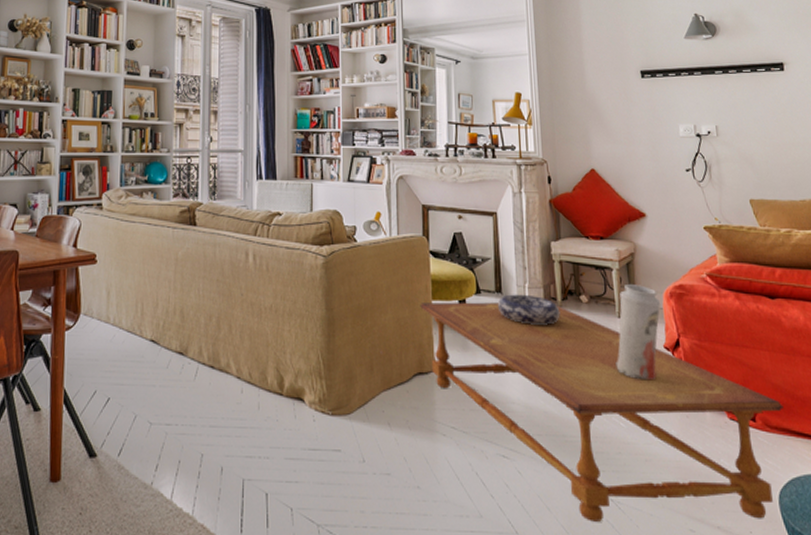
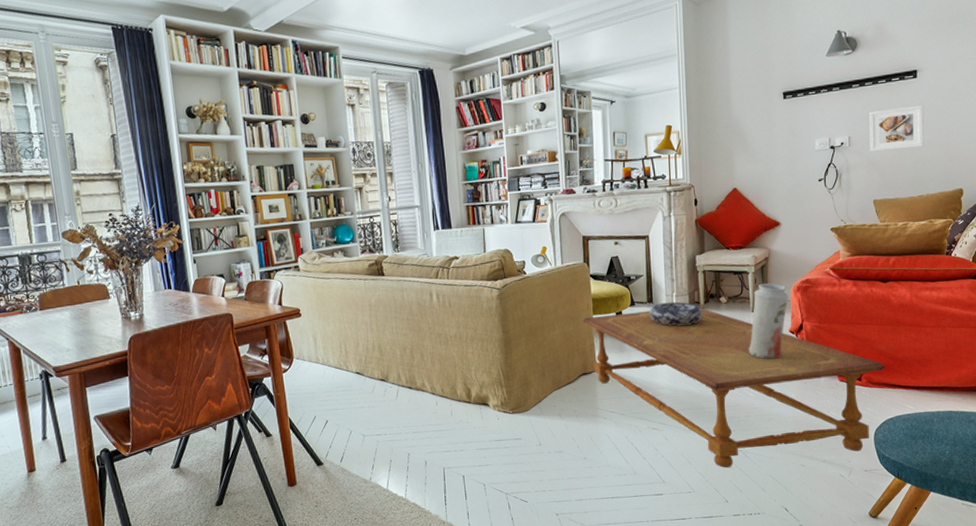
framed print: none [736,99,801,145] -> present [869,104,924,151]

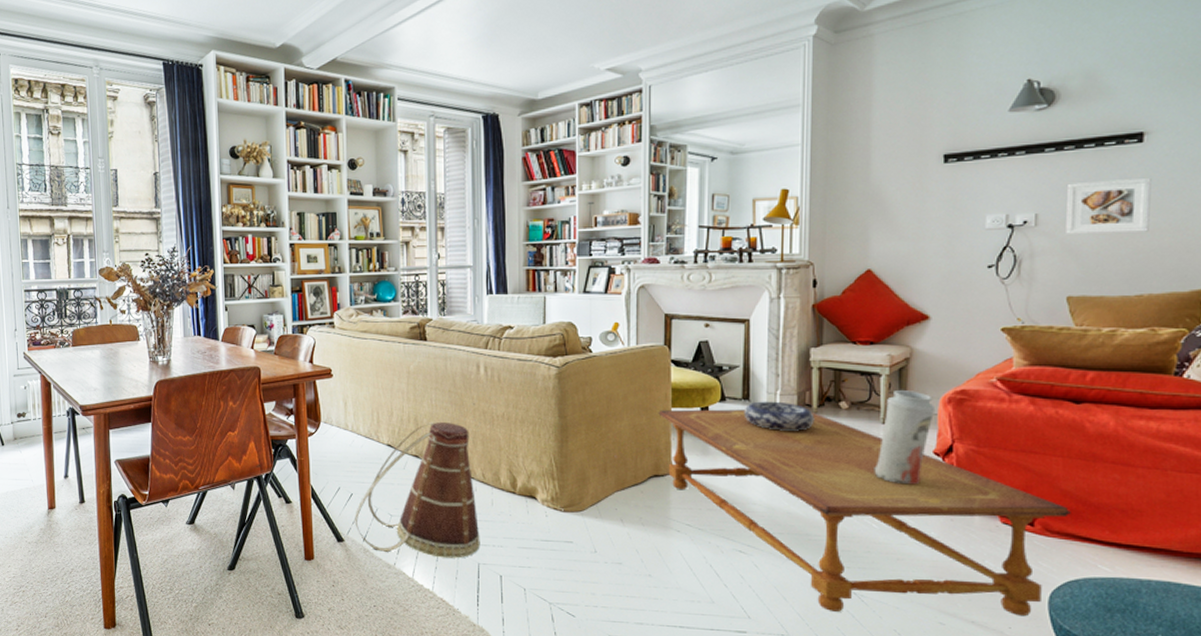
basket: none [331,347,444,470] -> present [355,422,480,559]

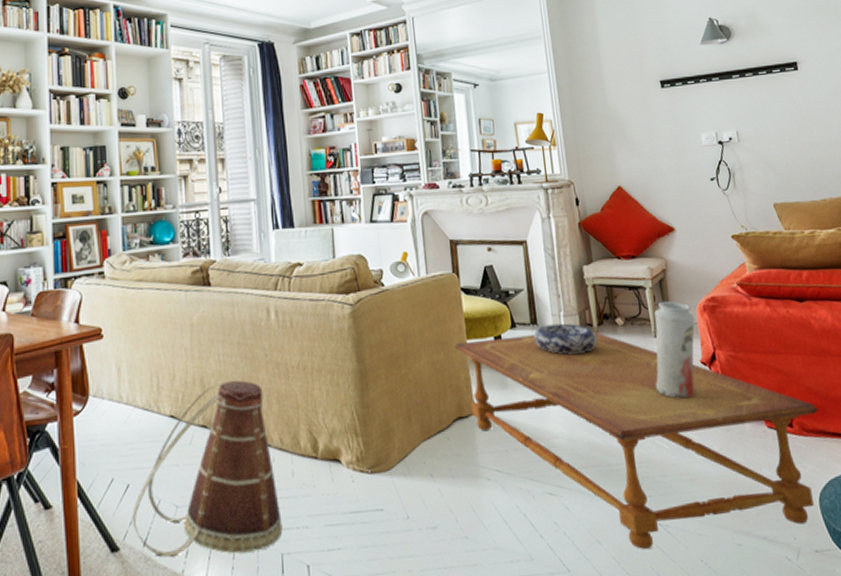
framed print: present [1066,177,1152,234] -> none [754,98,818,148]

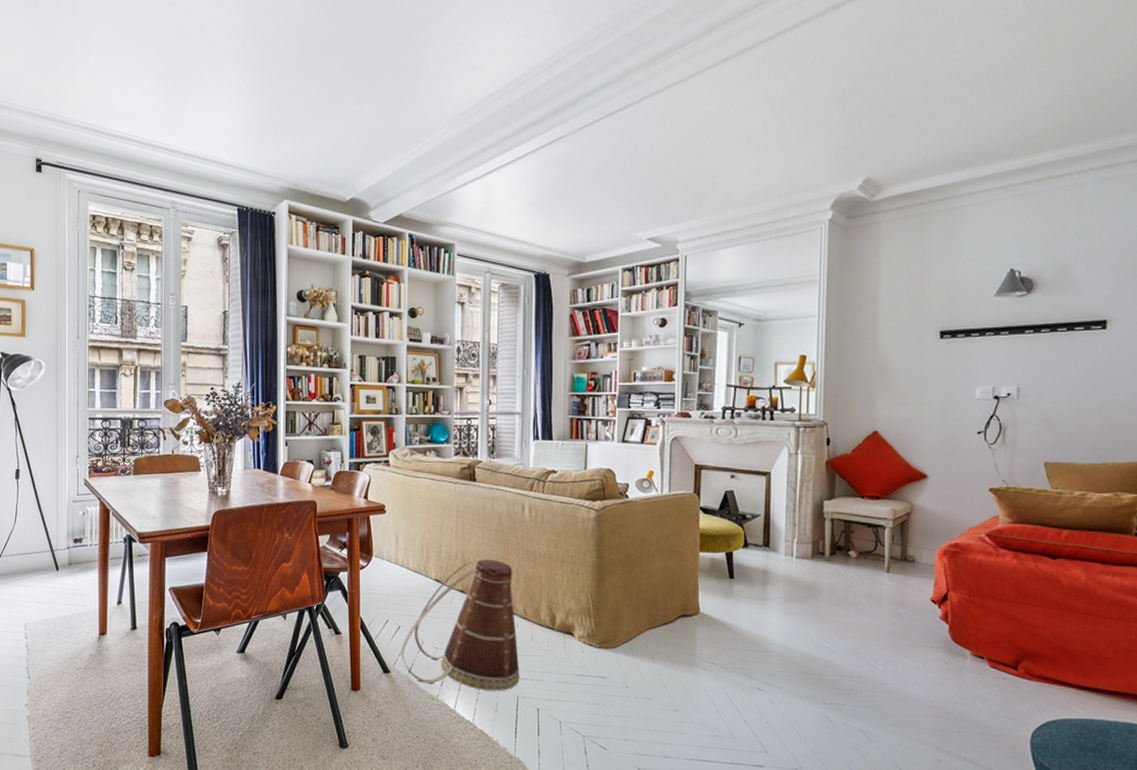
coffee table: present [454,331,818,549] -> none [687,554,1049,753]
decorative bowl: present [533,323,598,355] -> none [764,548,827,577]
vase: present [654,301,696,399] -> none [879,541,933,630]

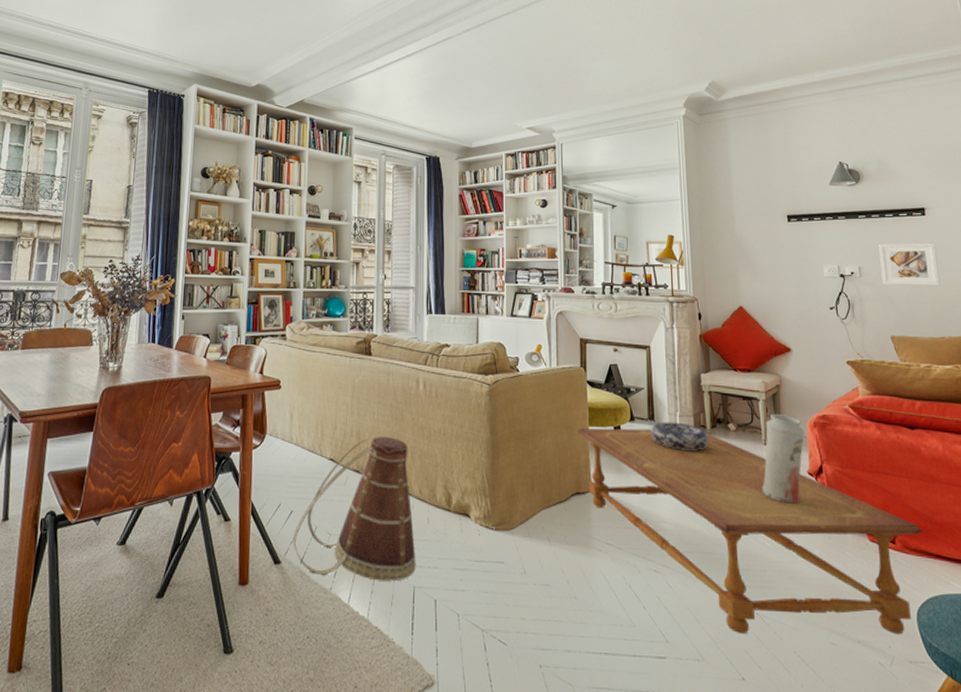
coffee table: none [687,554,1049,753] -> present [577,428,922,633]
decorative bowl: none [764,548,827,577] -> present [650,422,710,451]
vase: none [879,541,933,630] -> present [761,413,805,504]
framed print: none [1043,359,1114,408] -> present [878,242,941,286]

